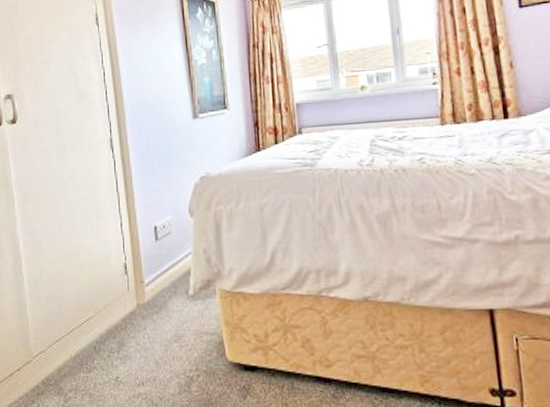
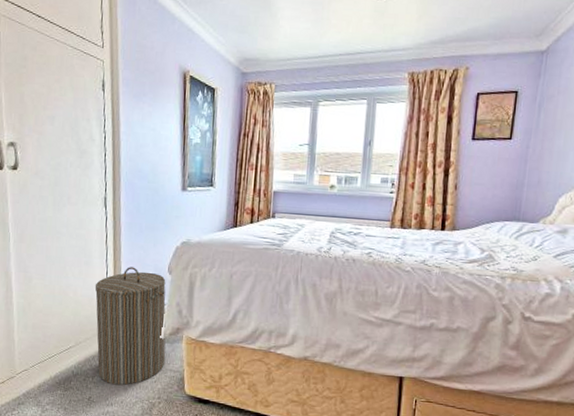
laundry hamper: none [109,214,199,359] -> present [94,267,166,386]

